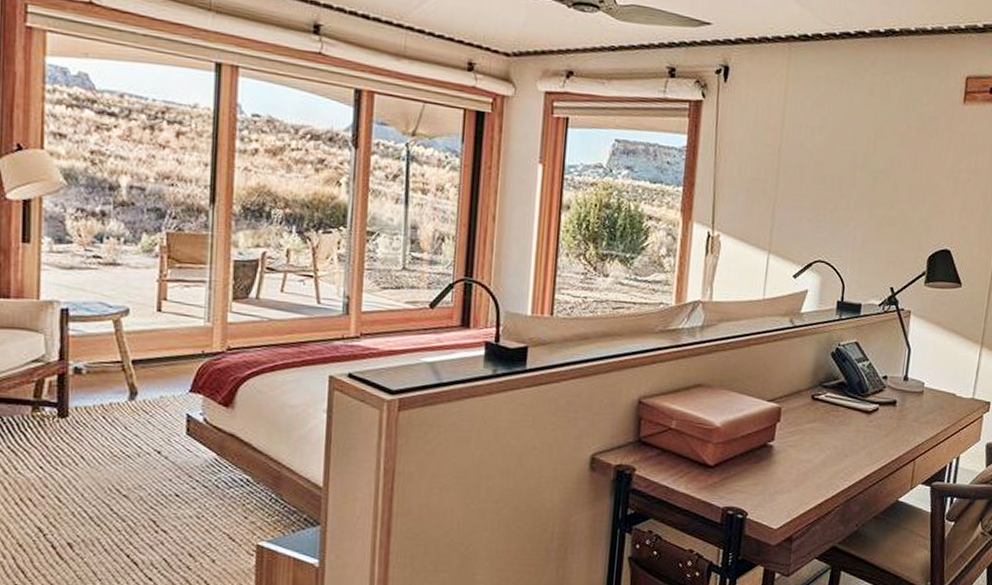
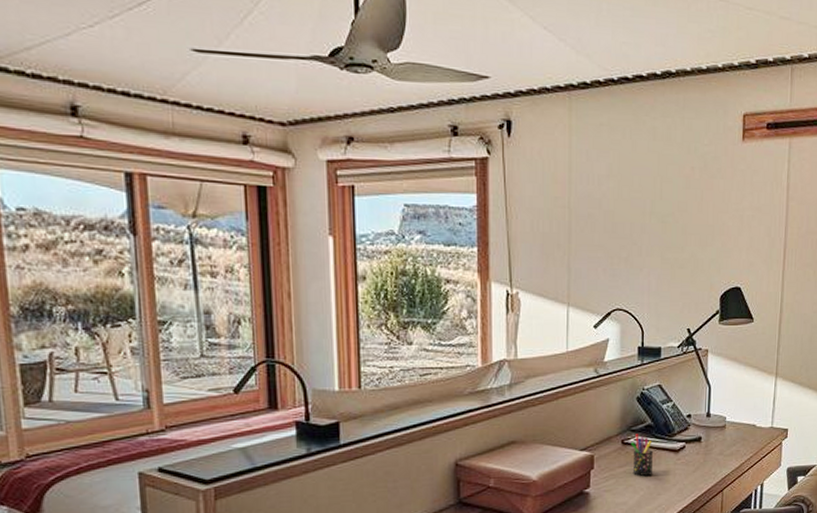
pen holder: none [820,390,845,435] -> present [632,434,654,476]

